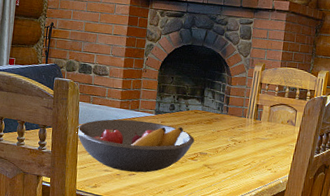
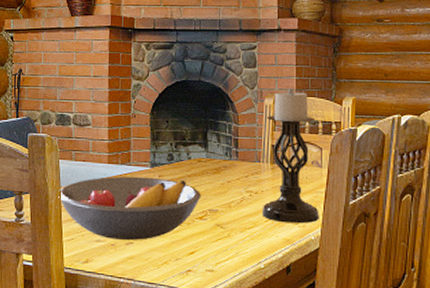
candle holder: none [242,59,295,170] -> present [262,88,319,224]

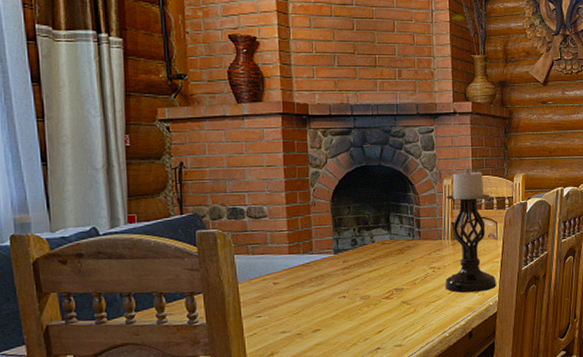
fruit bowl: present [58,176,201,241] -> none [236,263,387,329]

